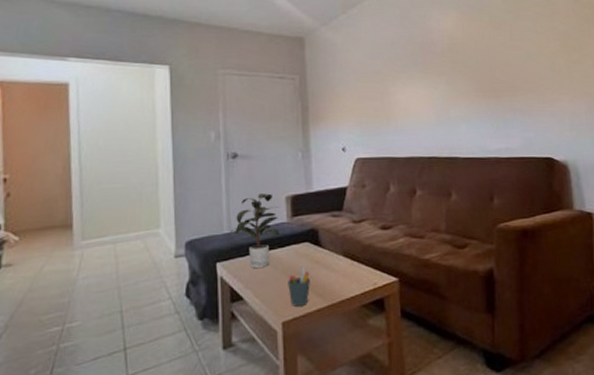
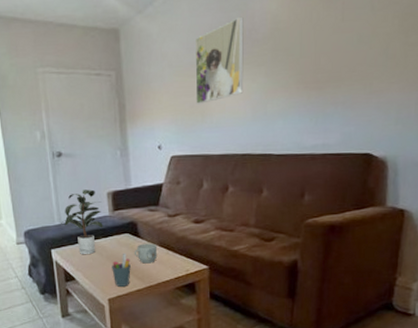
mug: none [314,253,341,277] -> present [134,243,158,264]
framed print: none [378,32,426,108] -> present [194,16,244,104]

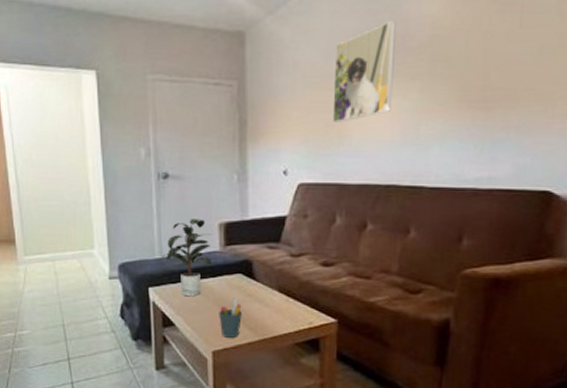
mug: present [134,243,158,264] -> none [246,287,276,312]

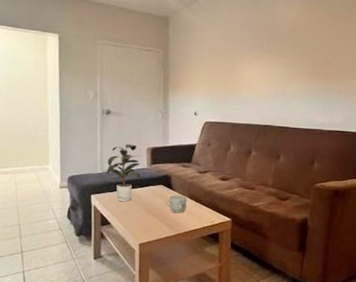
pen holder: present [219,297,242,338] -> none [145,202,162,233]
mug: none [246,287,276,312] -> present [166,195,188,213]
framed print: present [332,20,396,123] -> none [228,18,269,82]

